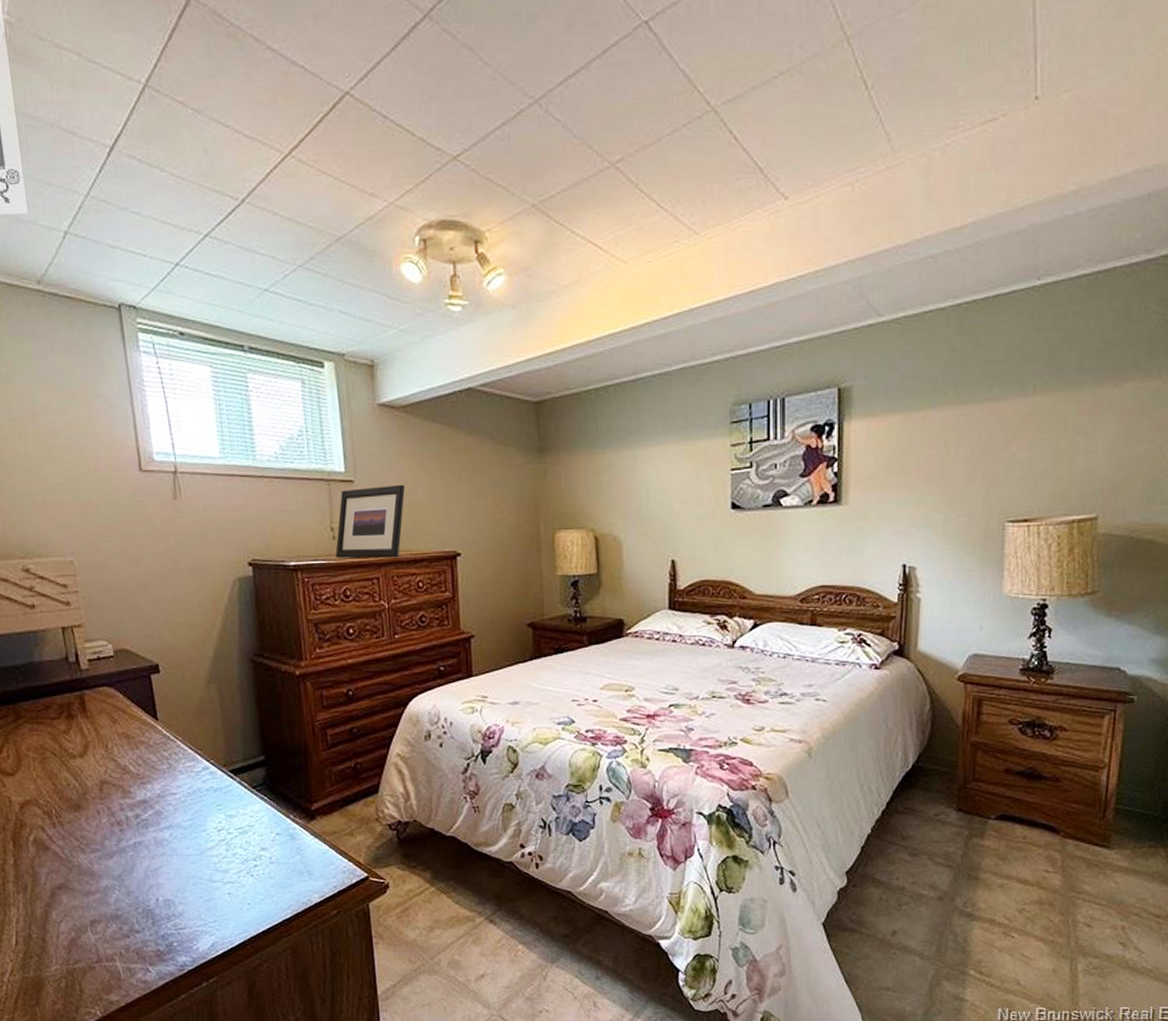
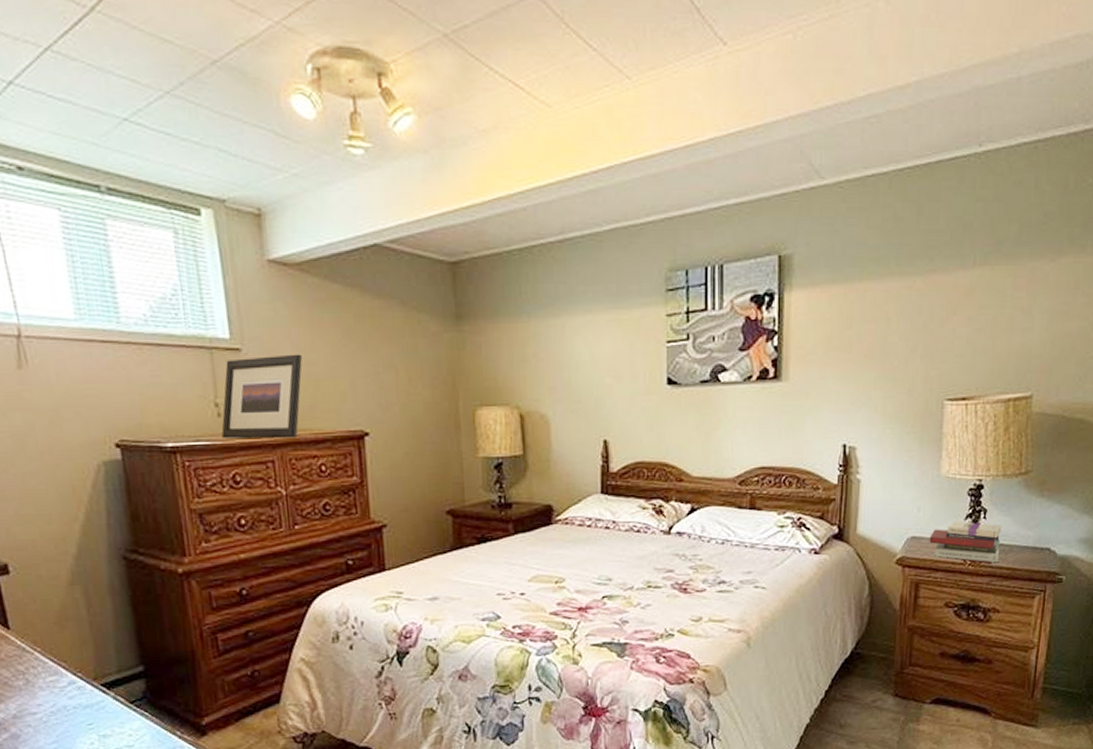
books: none [991,639,1068,683] -> present [929,521,1002,565]

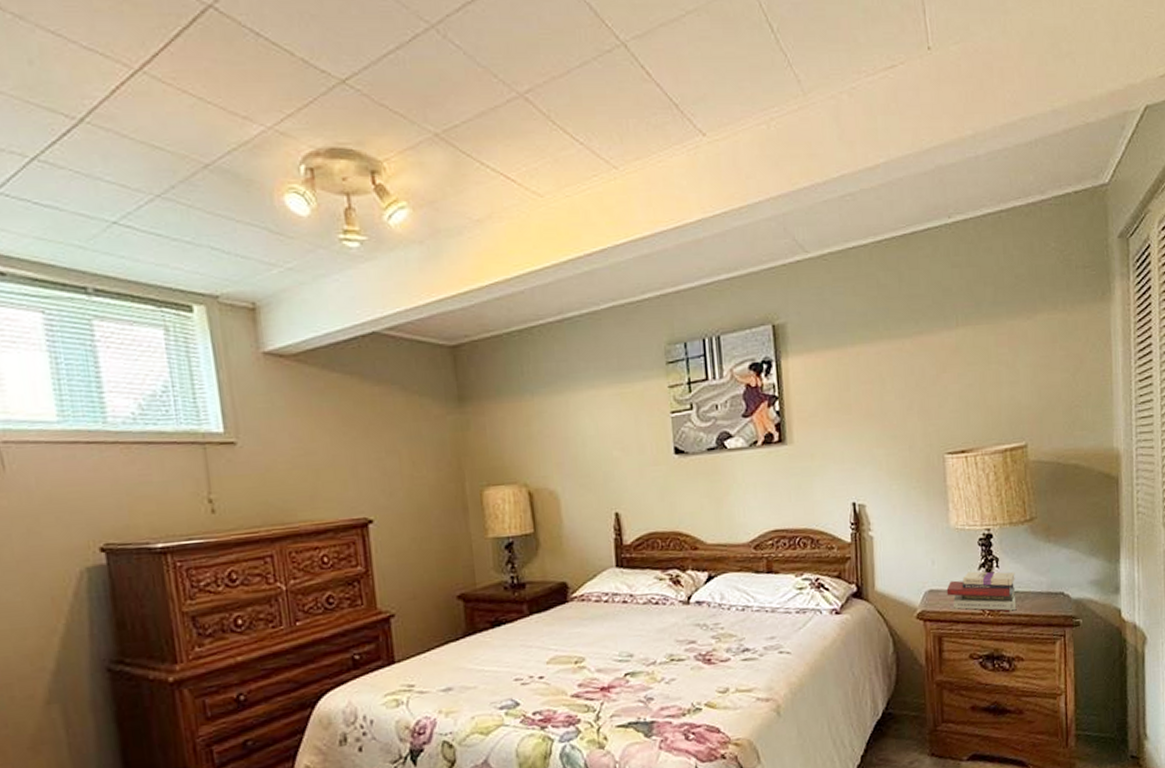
picture frame: present [221,354,302,439] -> none [216,444,301,536]

